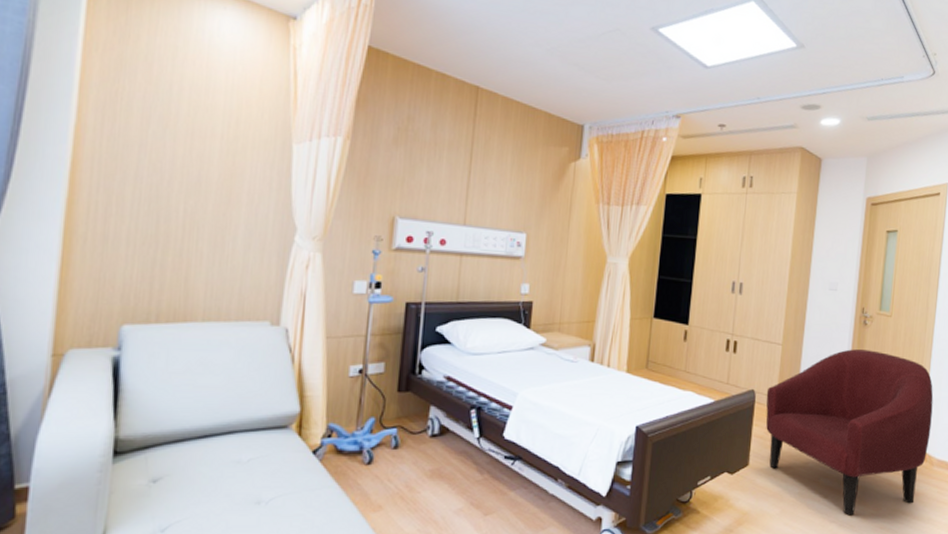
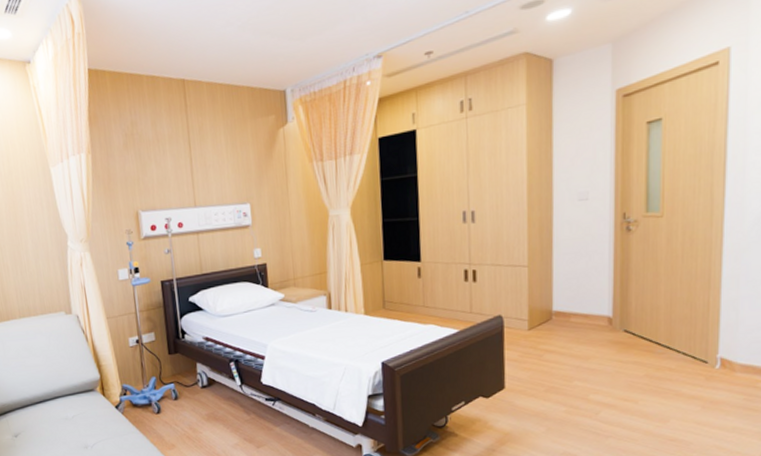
armchair: present [766,349,934,516] -> none [515,256,729,430]

